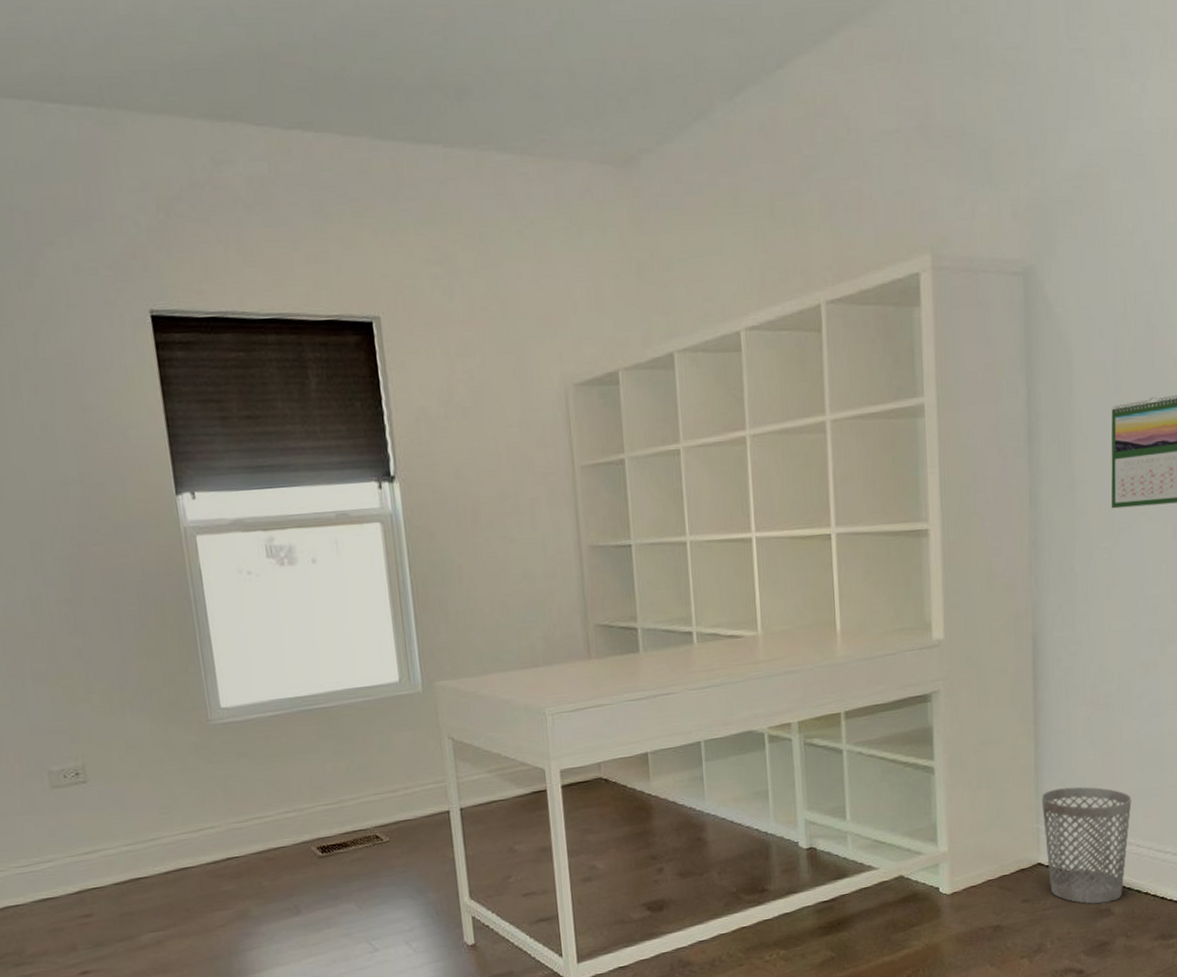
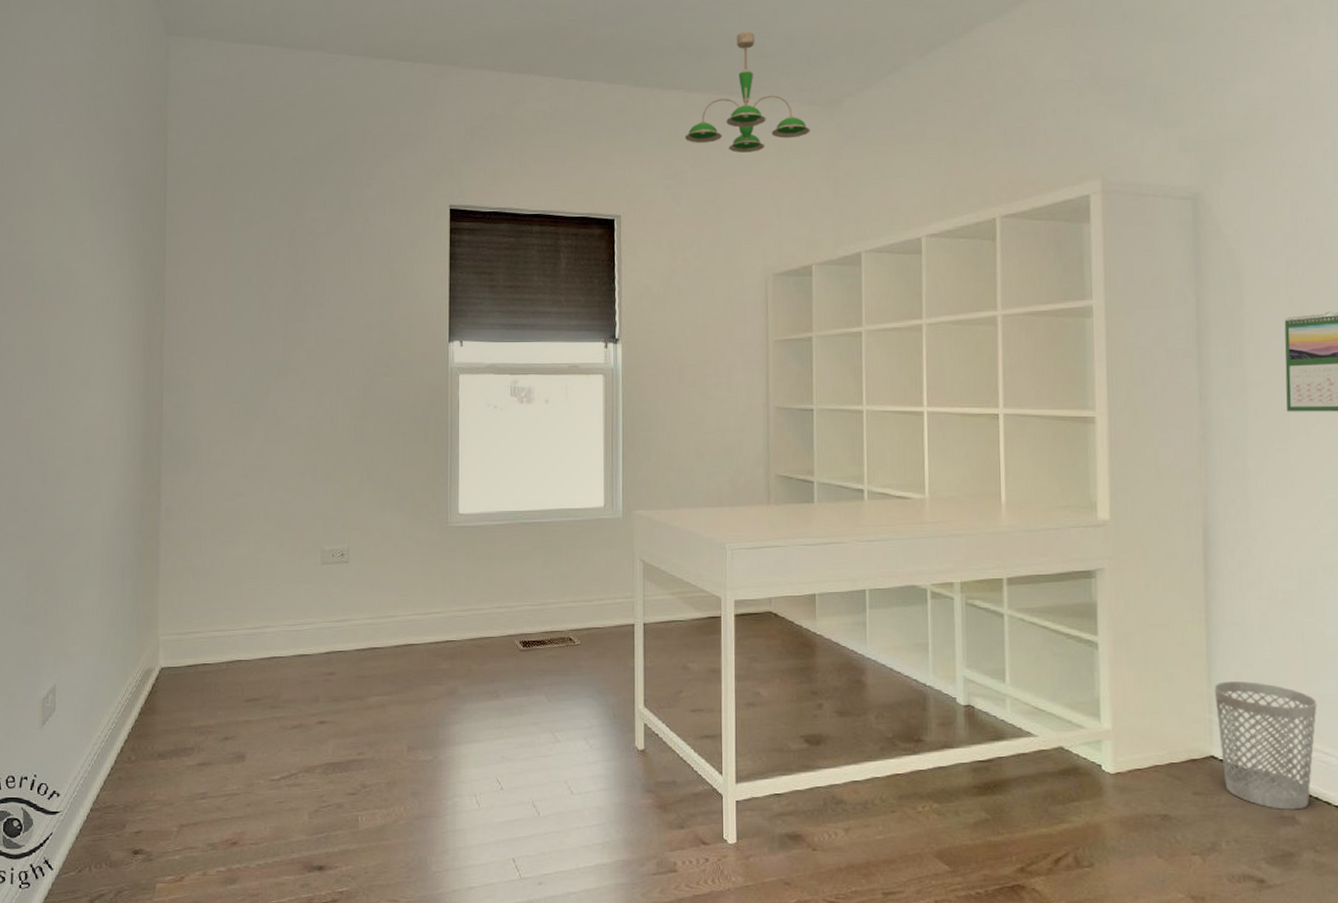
ceiling light fixture: none [450,63,604,229] -> present [684,31,810,153]

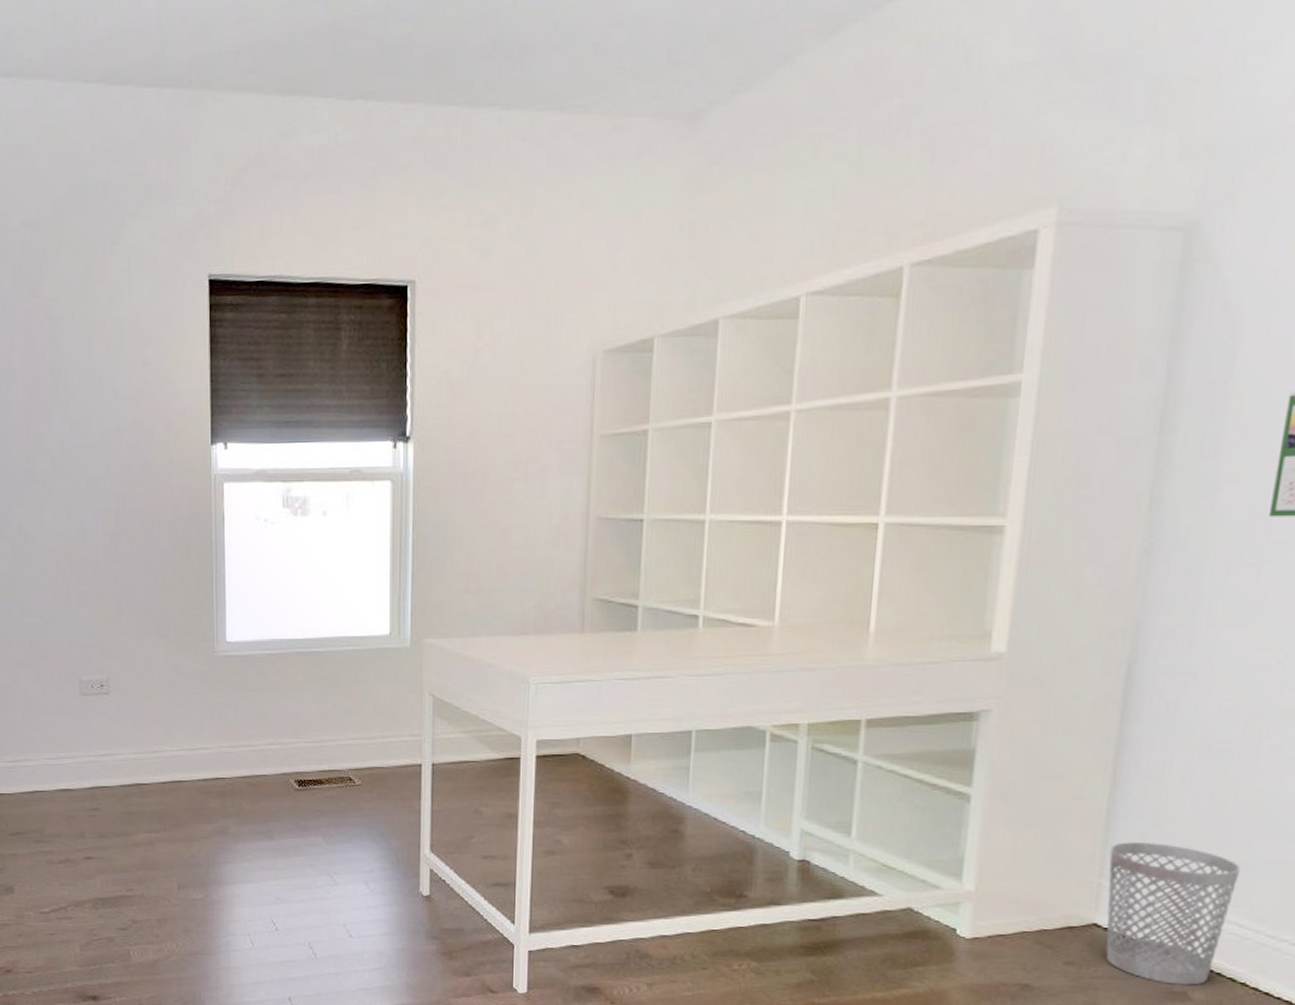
ceiling light fixture: present [684,31,810,153] -> none [498,17,663,191]

